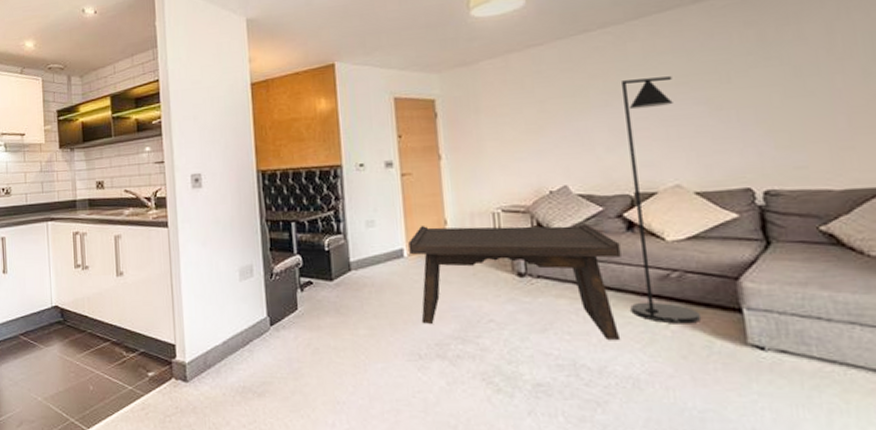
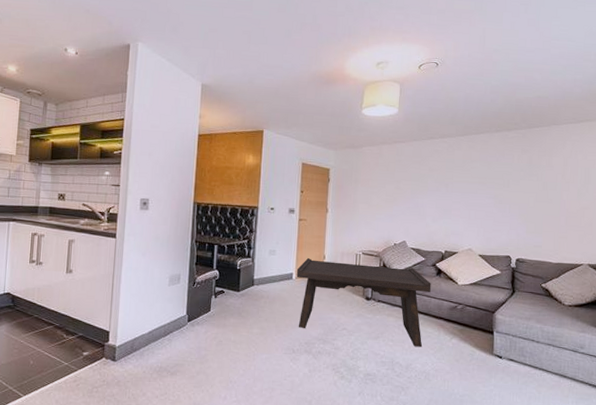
floor lamp: present [620,76,702,324] -> none [431,175,477,339]

